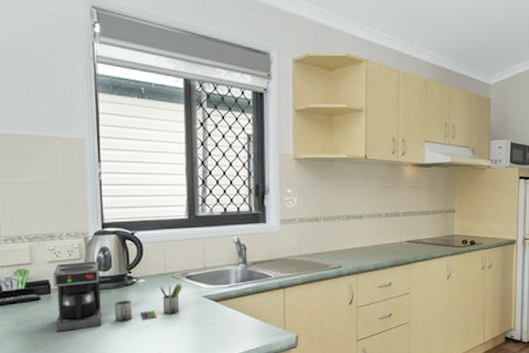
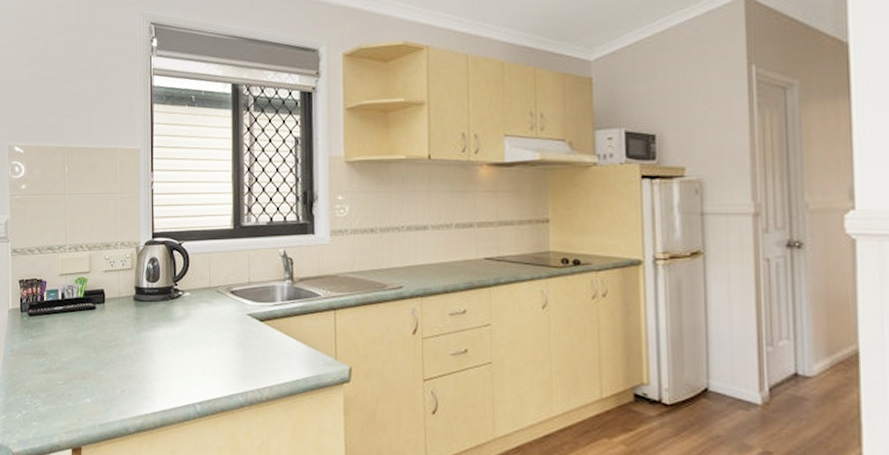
coffee maker: present [53,262,182,332] -> none [108,272,226,343]

